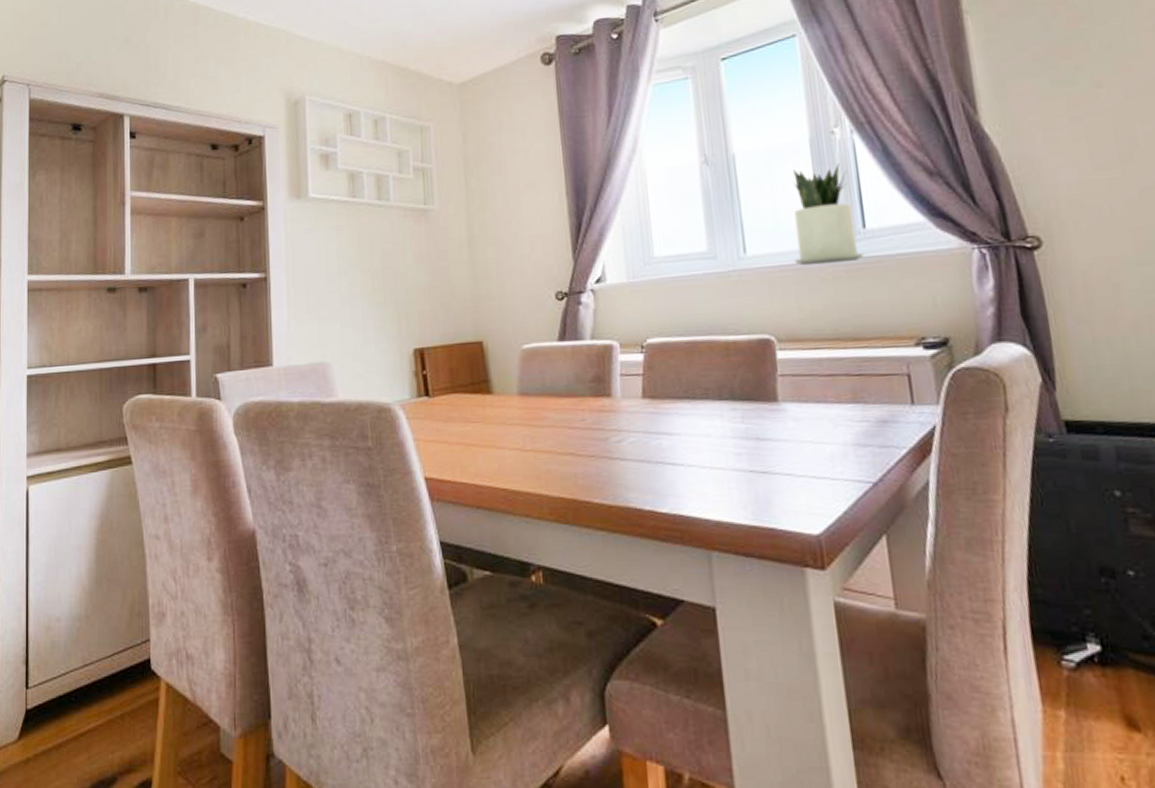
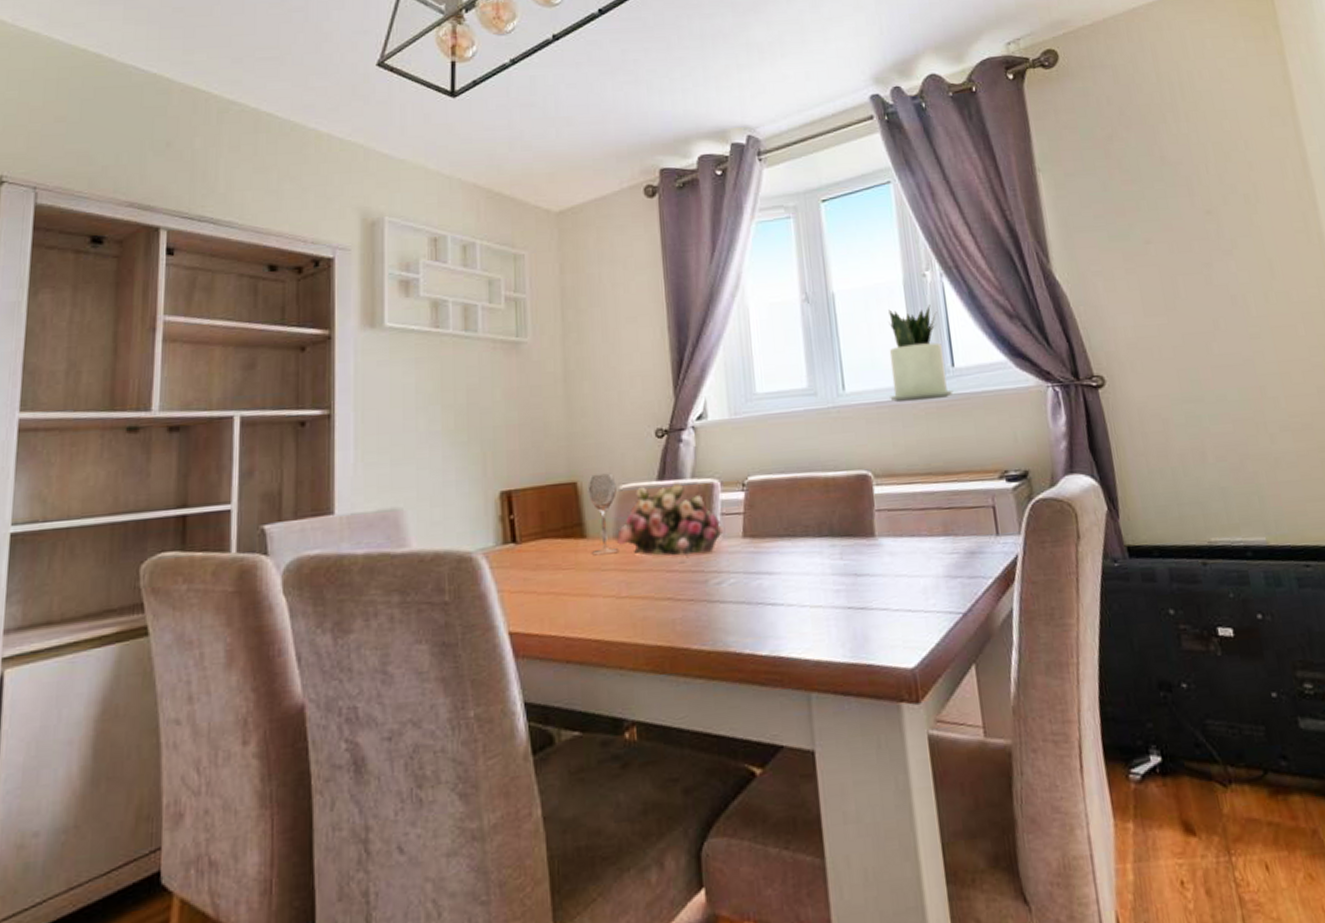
wineglass: none [492,333,522,411] -> present [587,473,618,556]
flower arrangement: none [520,344,625,414] -> present [616,483,725,556]

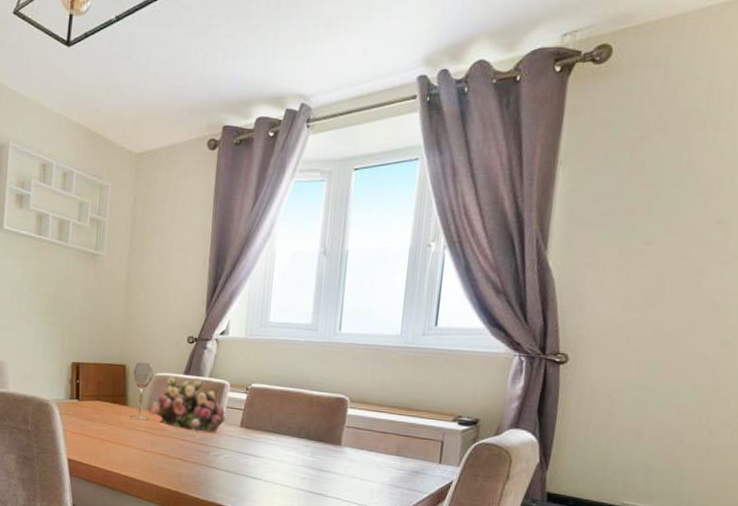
planter: present [888,305,954,403] -> none [376,270,433,351]

